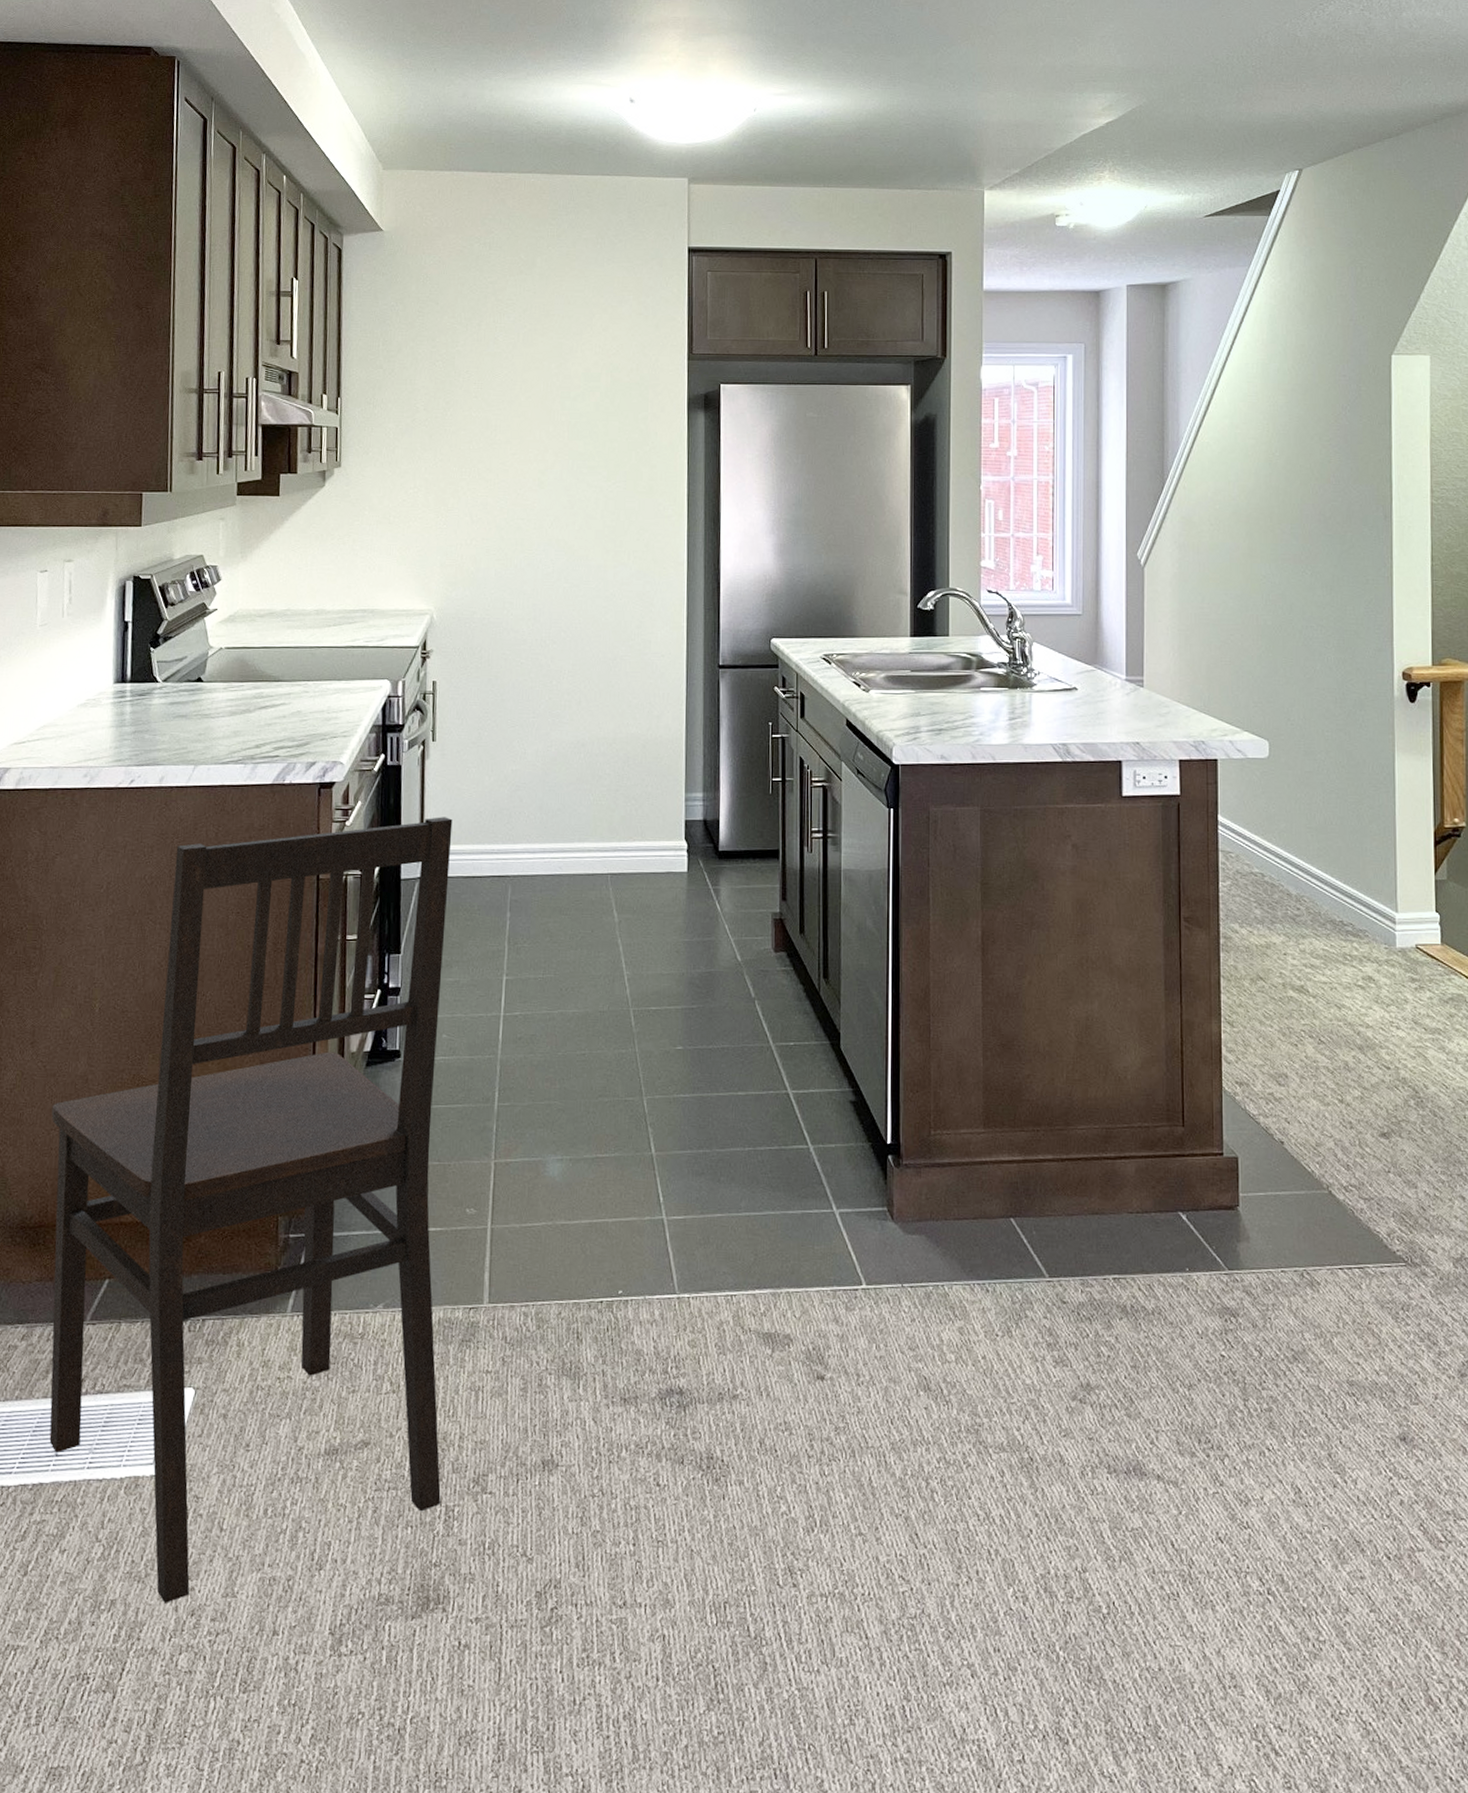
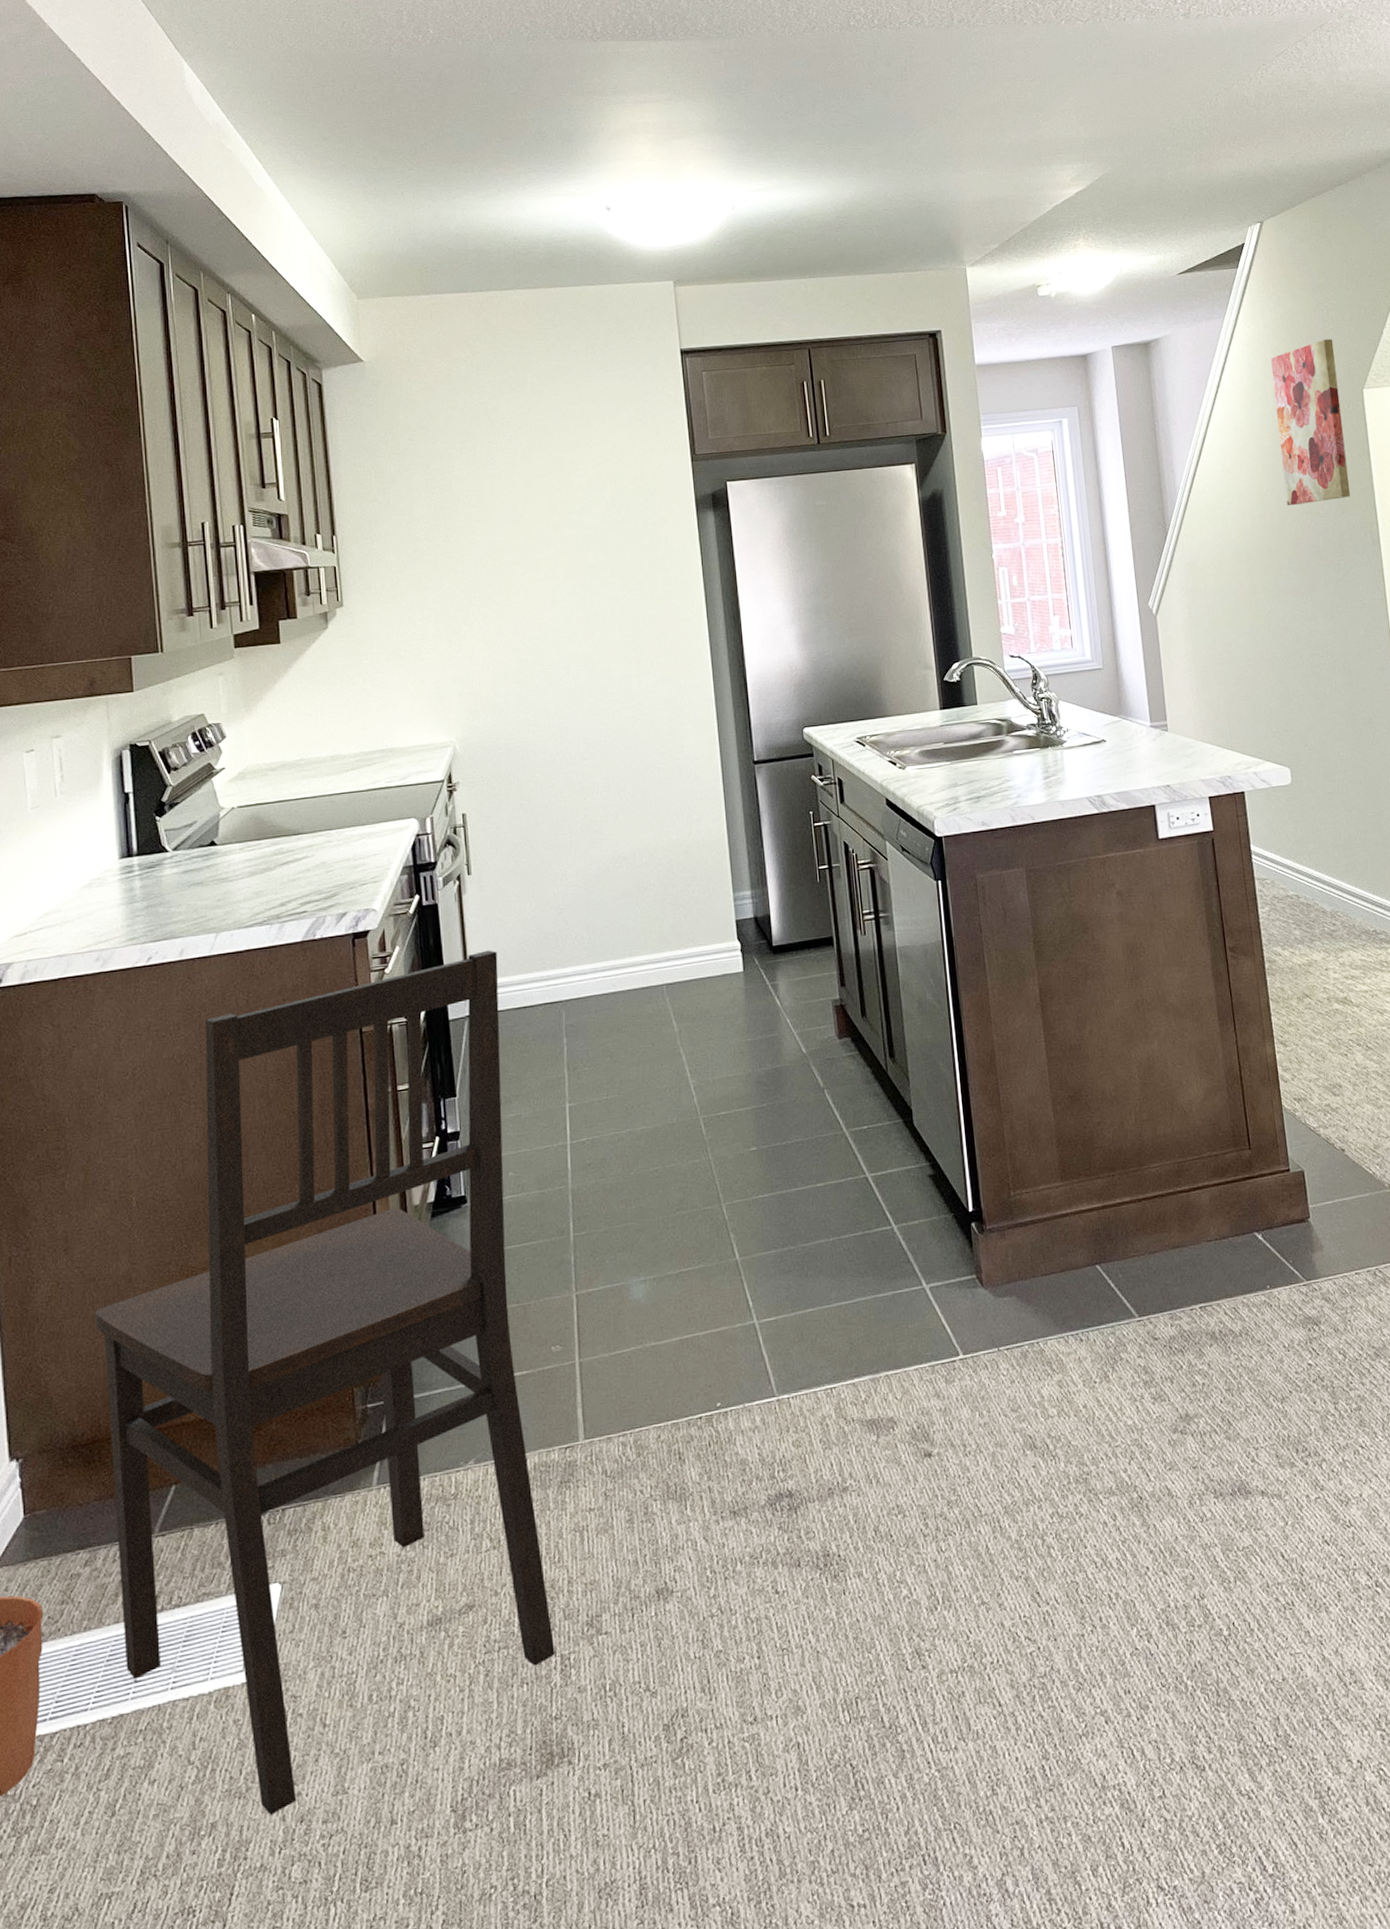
wall art: none [1294,298,1366,469] -> present [1270,338,1351,506]

